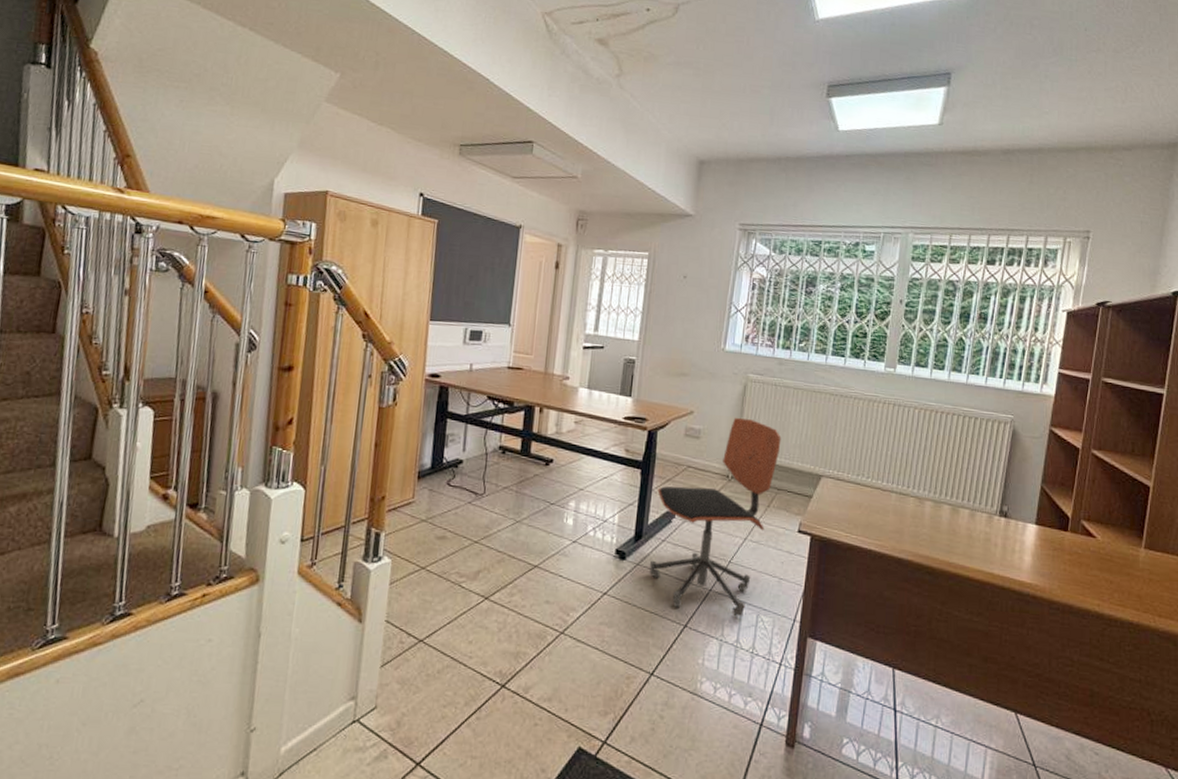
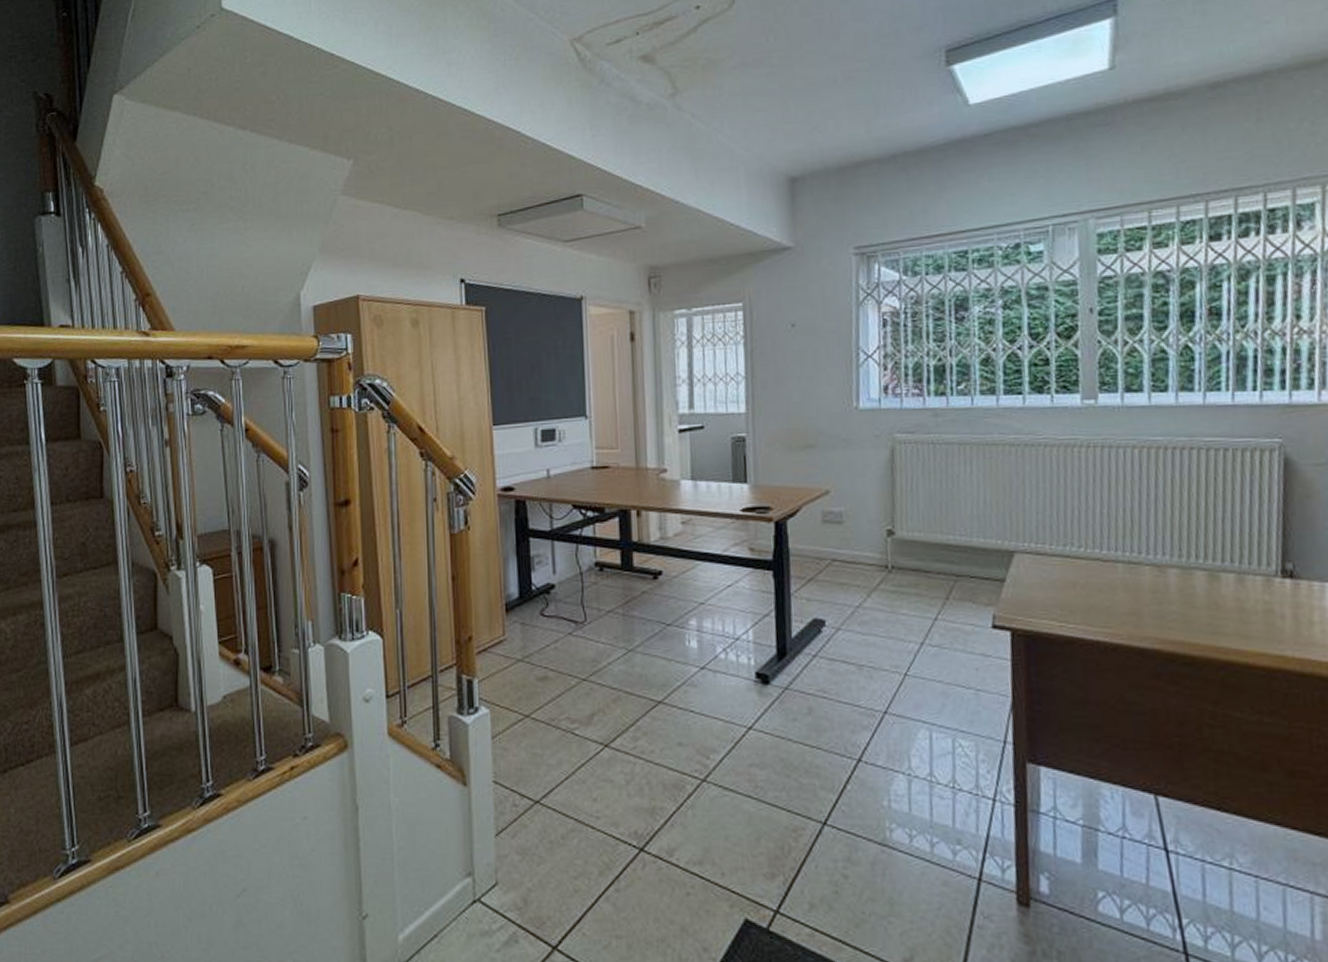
office chair: present [649,417,782,617] -> none [797,490,952,744]

